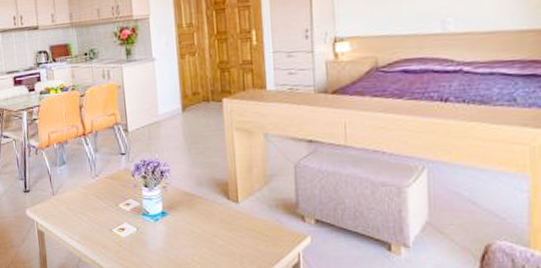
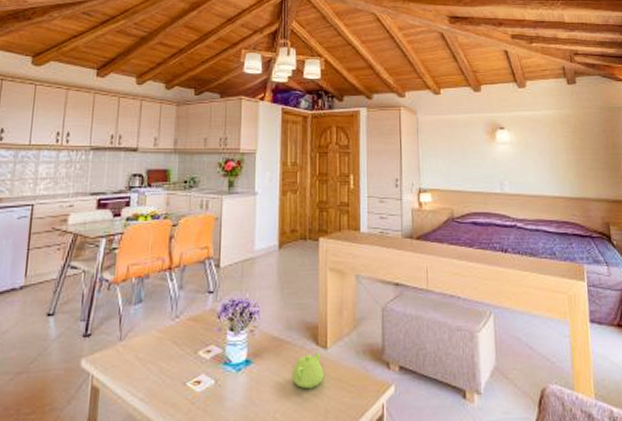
teapot: none [205,206,238,238] -> present [292,353,324,390]

